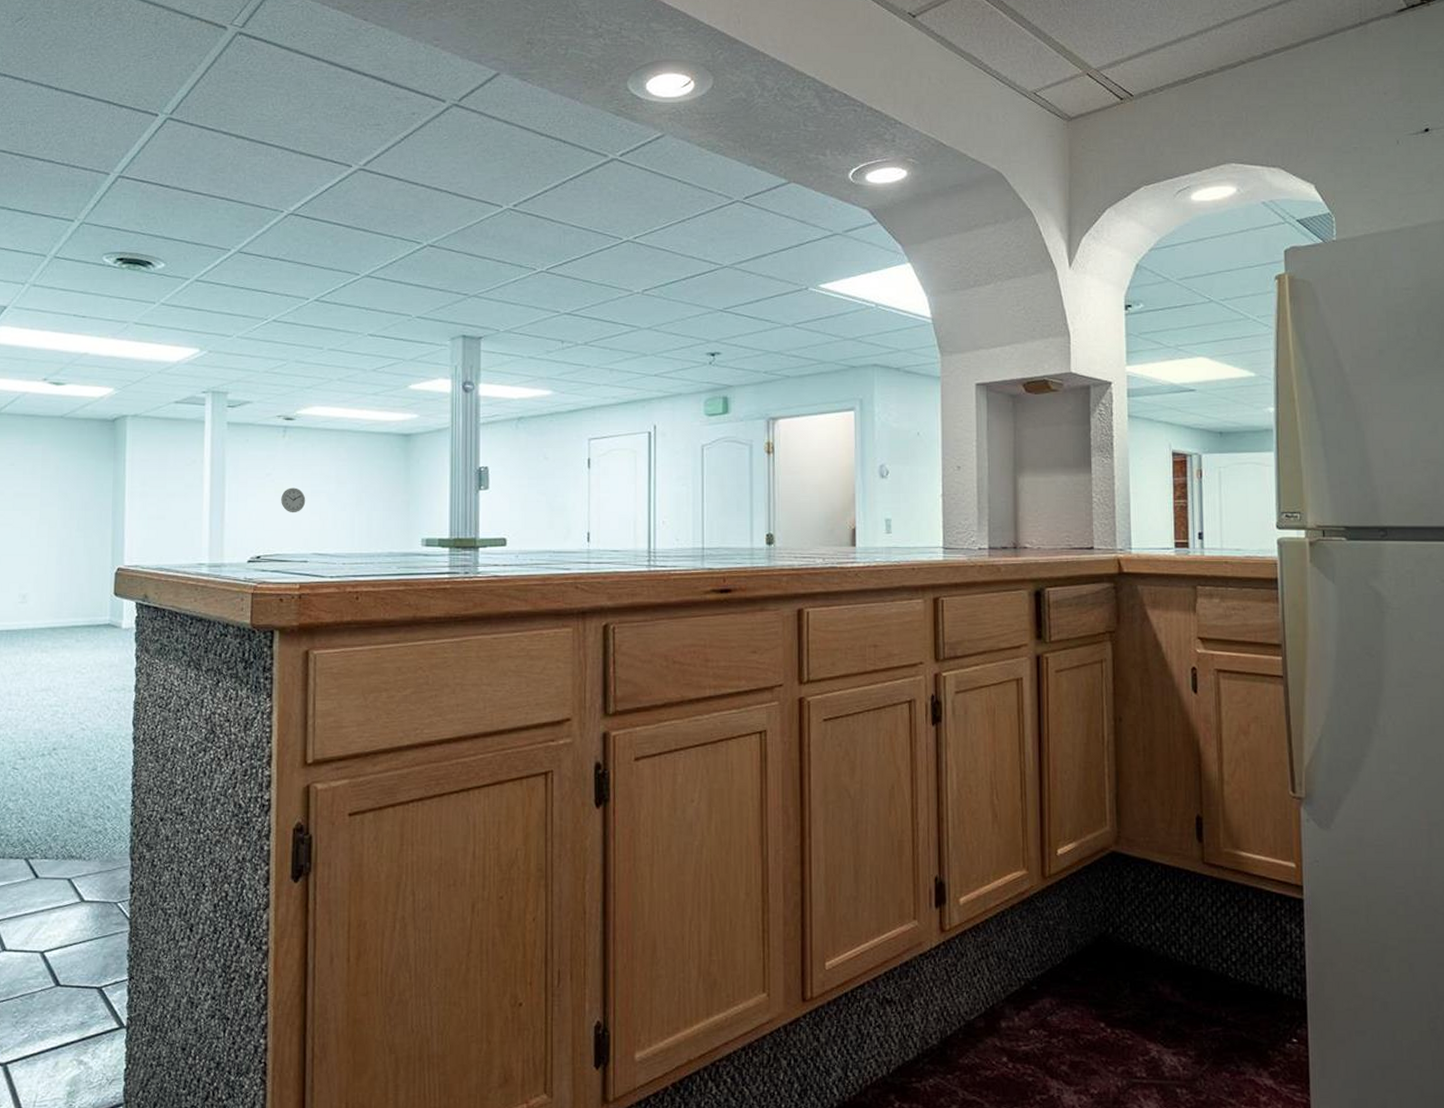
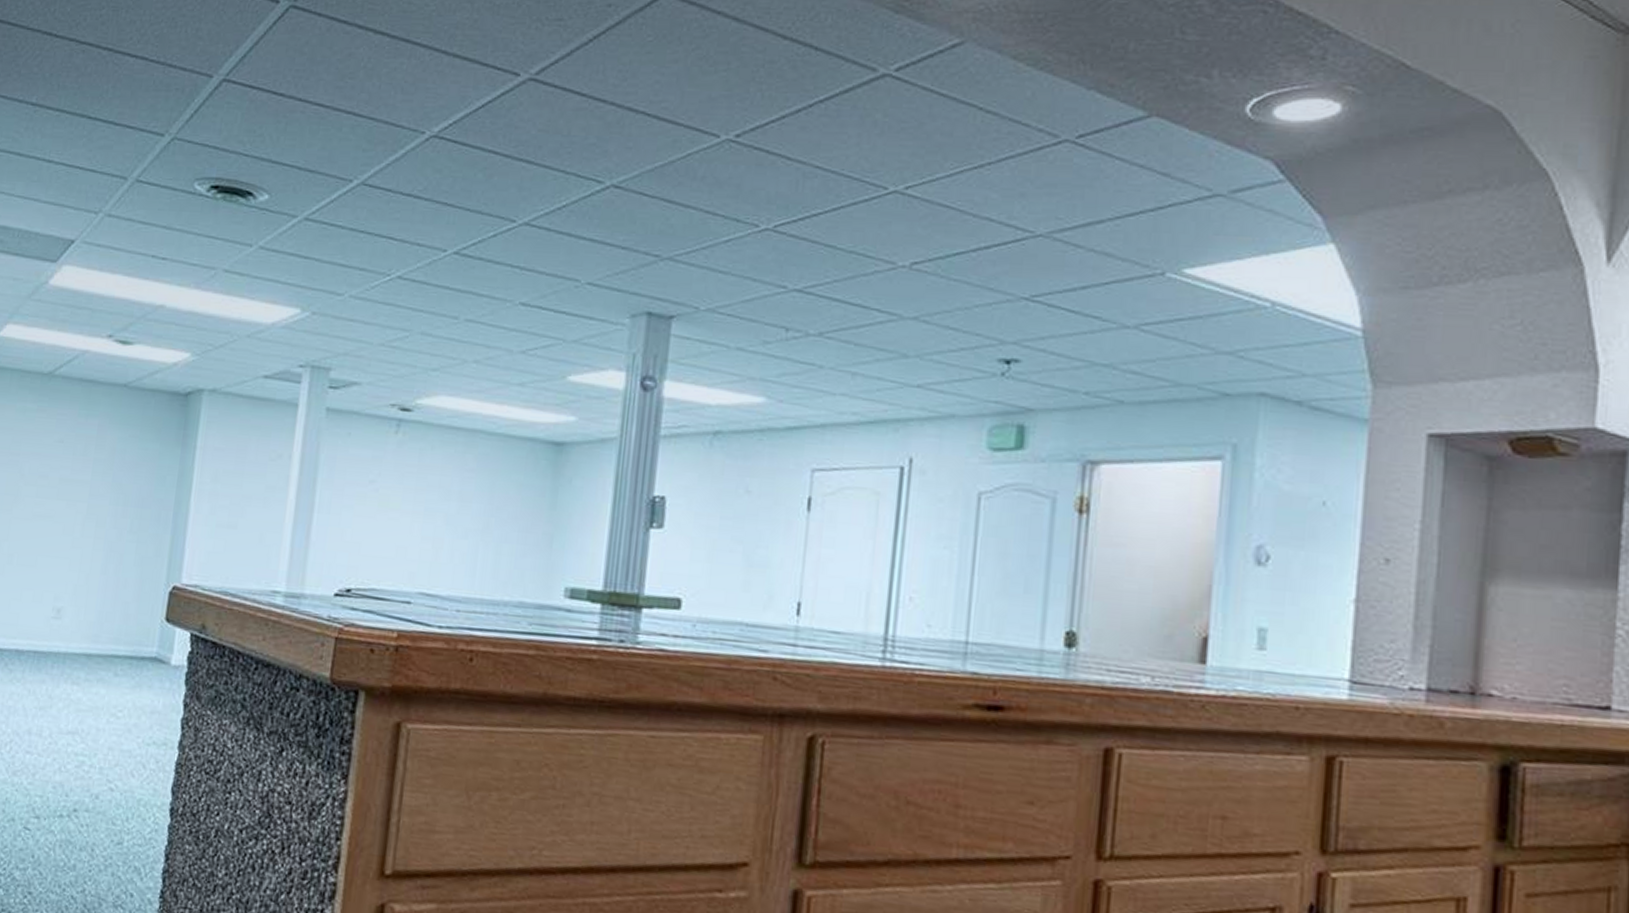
wall clock: present [281,487,306,513] -> none [384,501,417,537]

